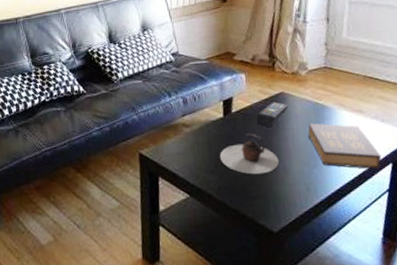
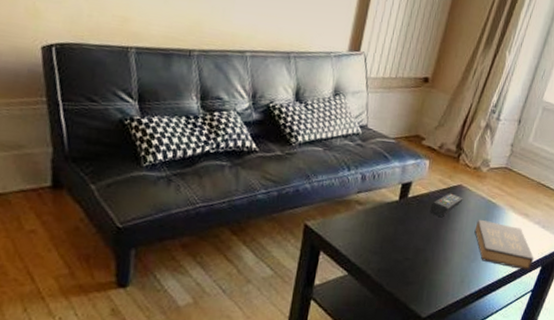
teapot: present [219,133,280,175] -> none [386,220,443,262]

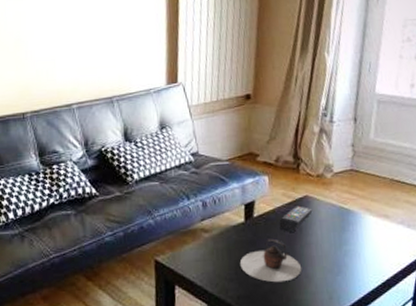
teapot: none [386,220,443,262] -> present [239,238,302,283]
hardback book: present [474,219,534,271] -> none [332,228,407,277]

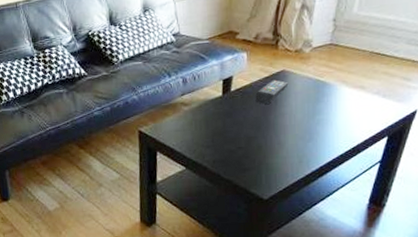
teapot: present [239,238,302,283] -> none [216,110,275,149]

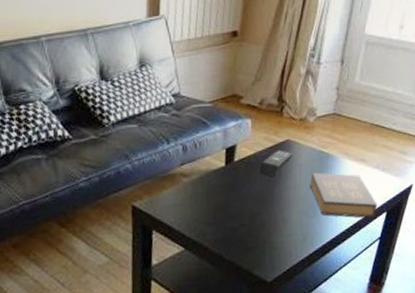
hardback book: none [306,99,378,143] -> present [310,172,378,219]

